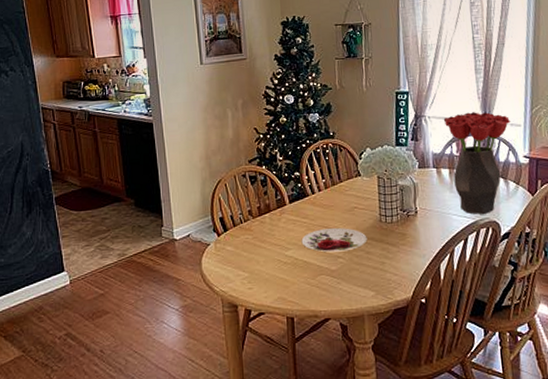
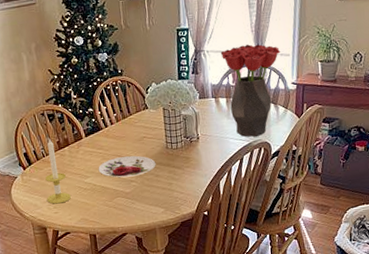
candle: none [241,203,268,278] -> present [45,138,71,204]

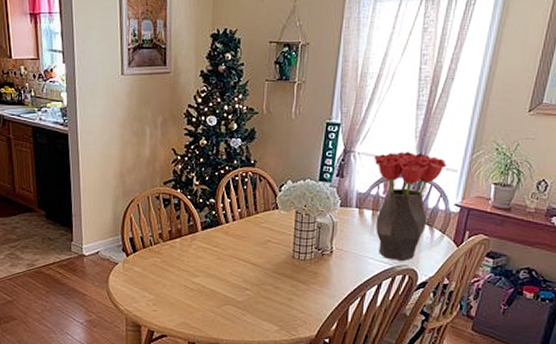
candle: present [45,138,71,204] -> none [147,226,174,301]
plate: present [98,155,156,178] -> none [210,259,278,284]

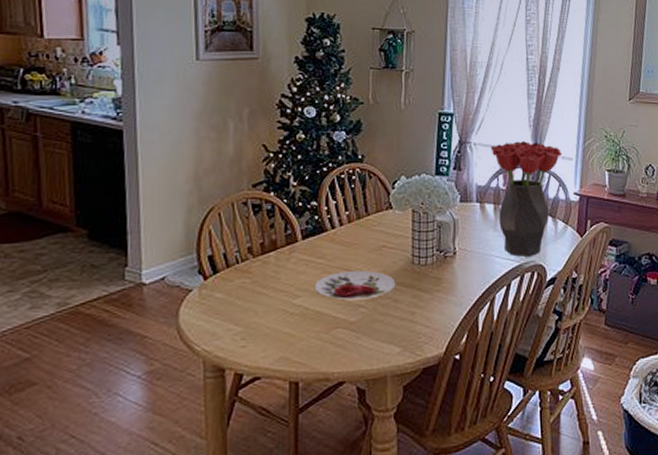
plate: none [210,259,278,284] -> present [314,270,396,301]

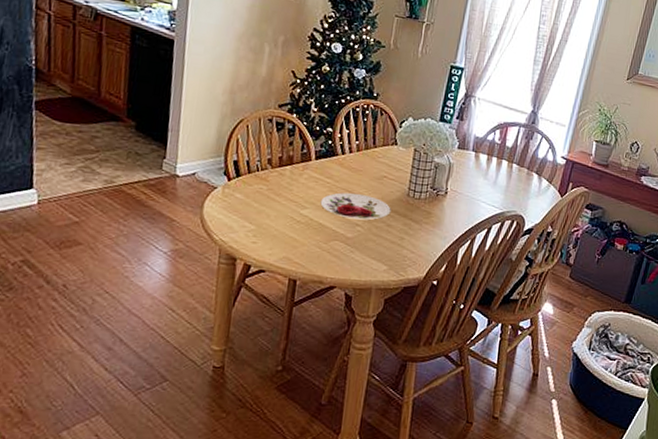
bouquet: present [490,141,563,257] -> none [489,102,557,207]

